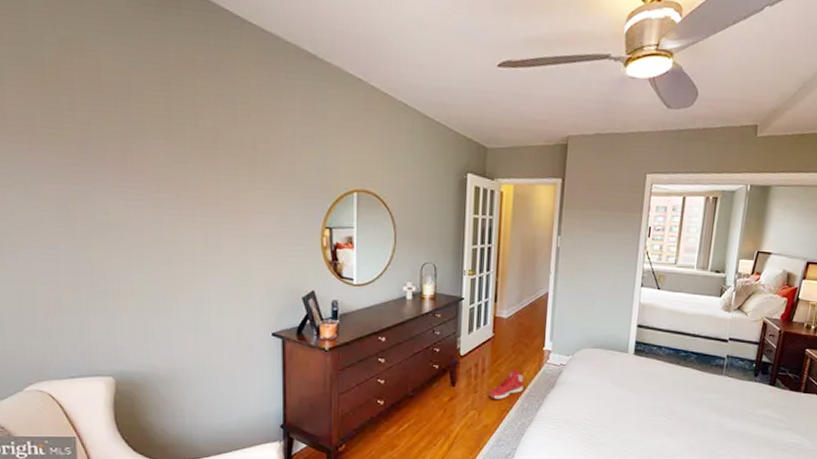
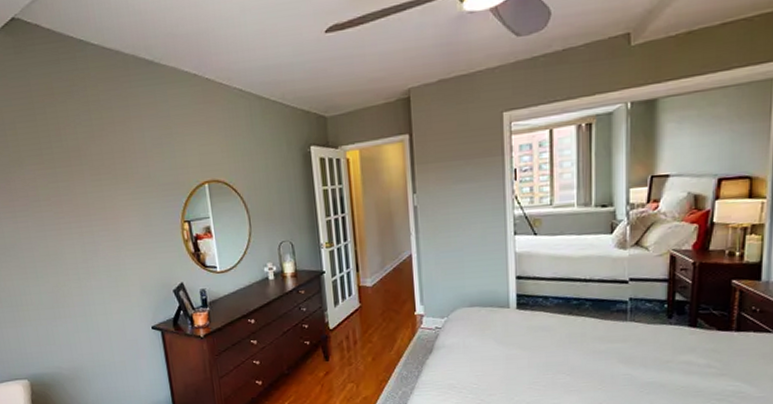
sneaker: present [488,368,524,399] -> none [363,337,399,370]

